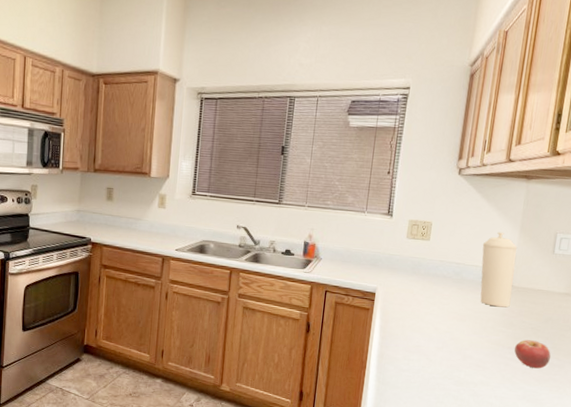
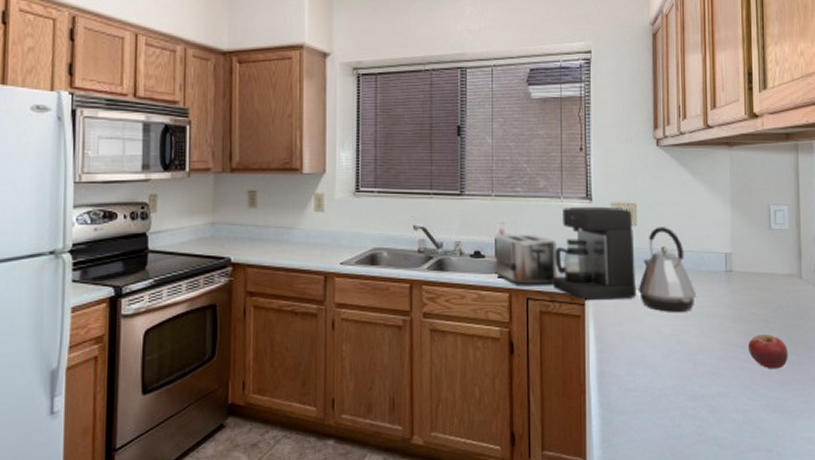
toaster: none [302,238,357,283] -> present [495,235,558,288]
coffee maker: none [348,220,427,299] -> present [552,206,637,300]
kettle: none [422,243,475,315] -> present [638,227,697,312]
canister: present [480,232,518,308] -> none [694,209,735,298]

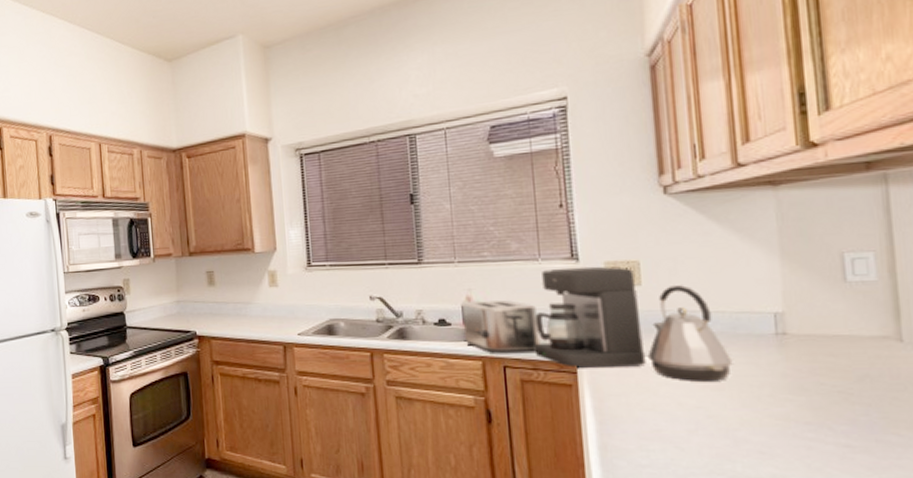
fruit: present [747,334,789,369] -> none [815,409,885,451]

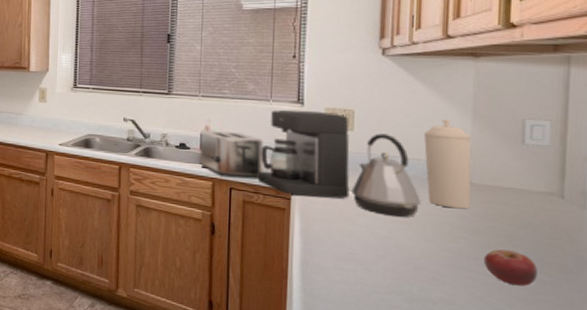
canister: none [724,261,792,366] -> present [423,119,472,210]
fruit: none [815,409,885,451] -> present [483,249,539,287]

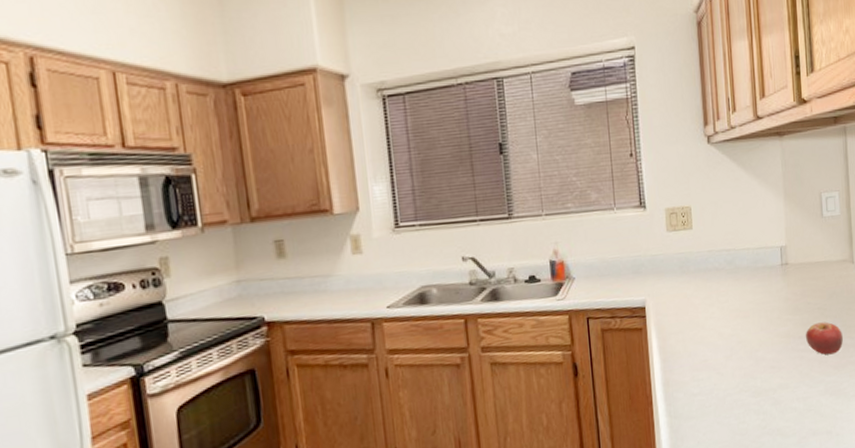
toaster: present [200,131,264,180] -> none [549,251,617,308]
coffee maker: present [257,109,350,198] -> none [611,213,697,312]
kettle: present [351,133,422,217] -> none [697,227,755,312]
canister: present [423,119,472,210] -> none [749,203,791,293]

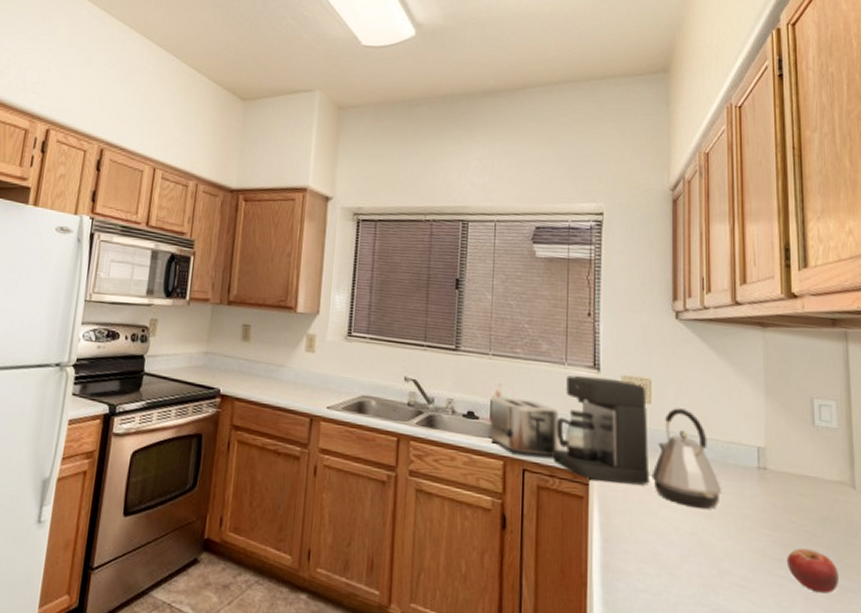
toaster: none [549,251,617,308] -> present [490,397,560,460]
coffee maker: none [611,213,697,312] -> present [552,375,650,484]
kettle: none [697,227,755,312] -> present [651,408,722,509]

